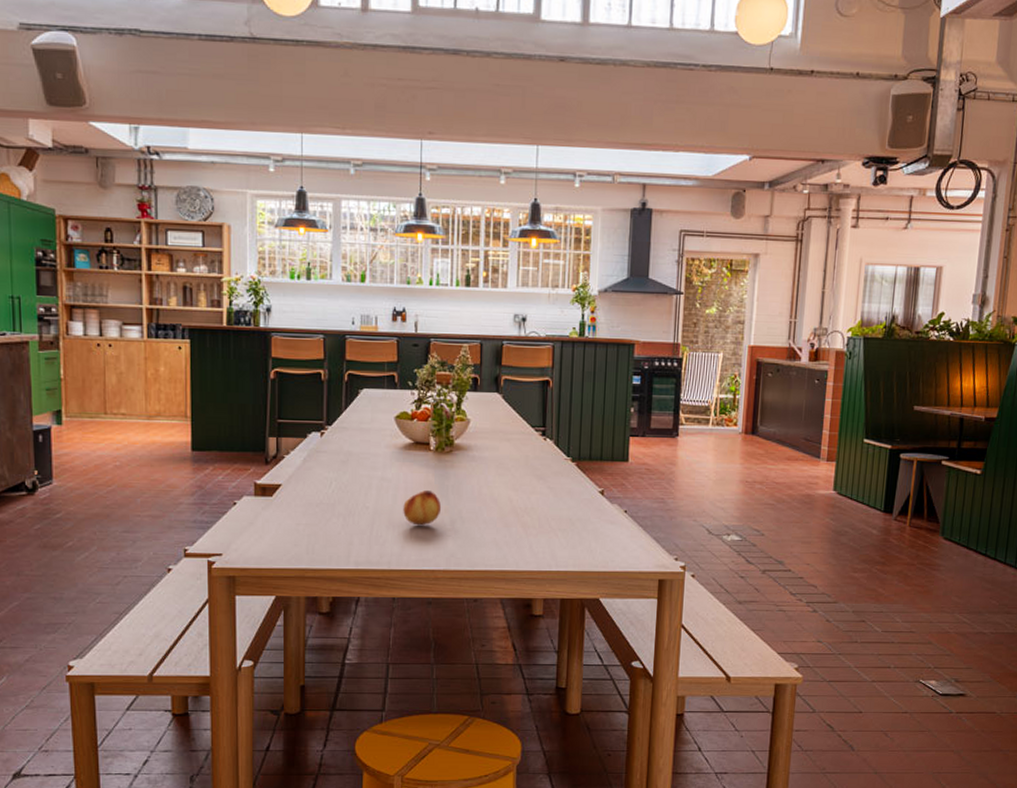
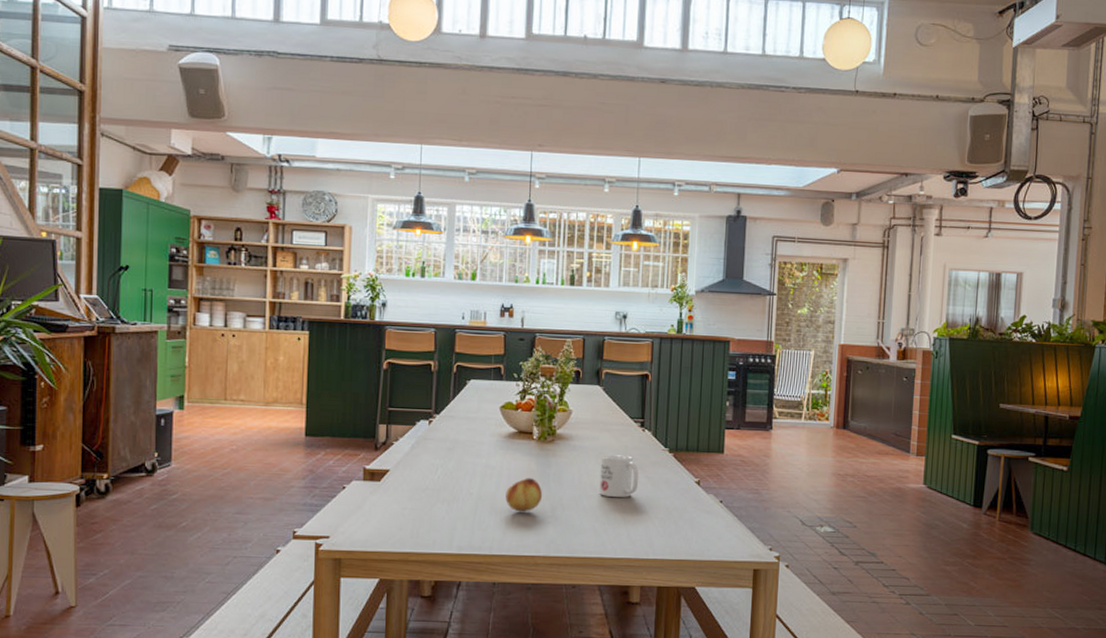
mug: none [500,465,541,509] -> present [599,454,639,497]

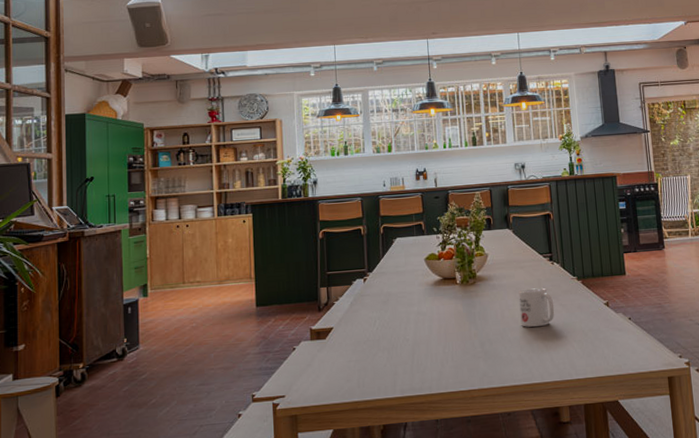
fruit: present [505,477,543,512] -> none [438,318,471,352]

